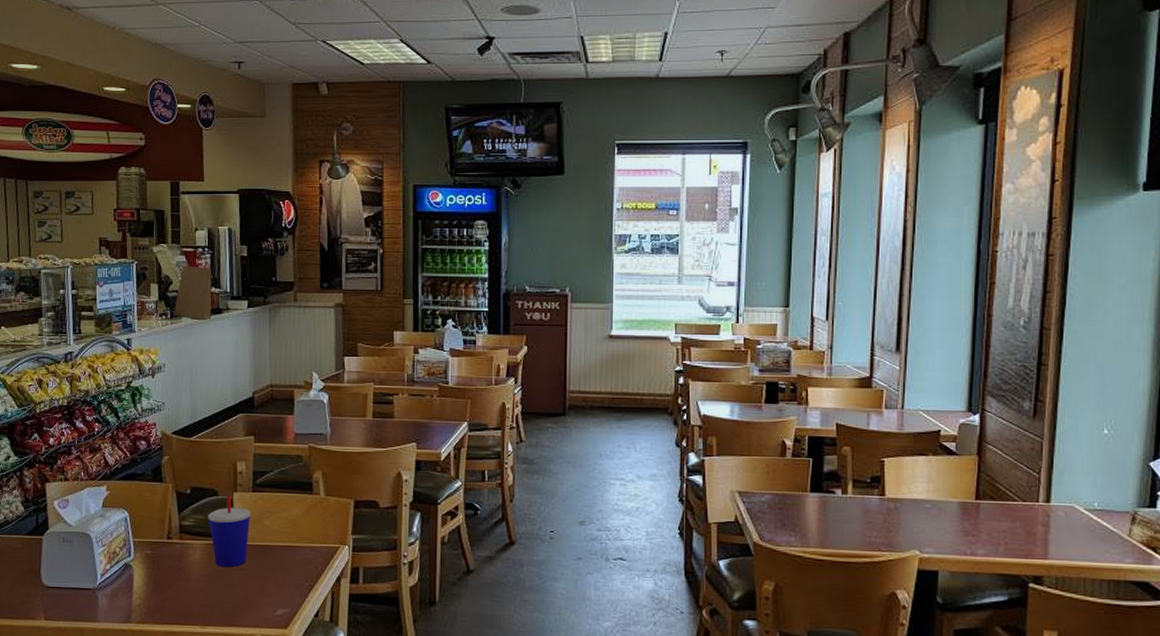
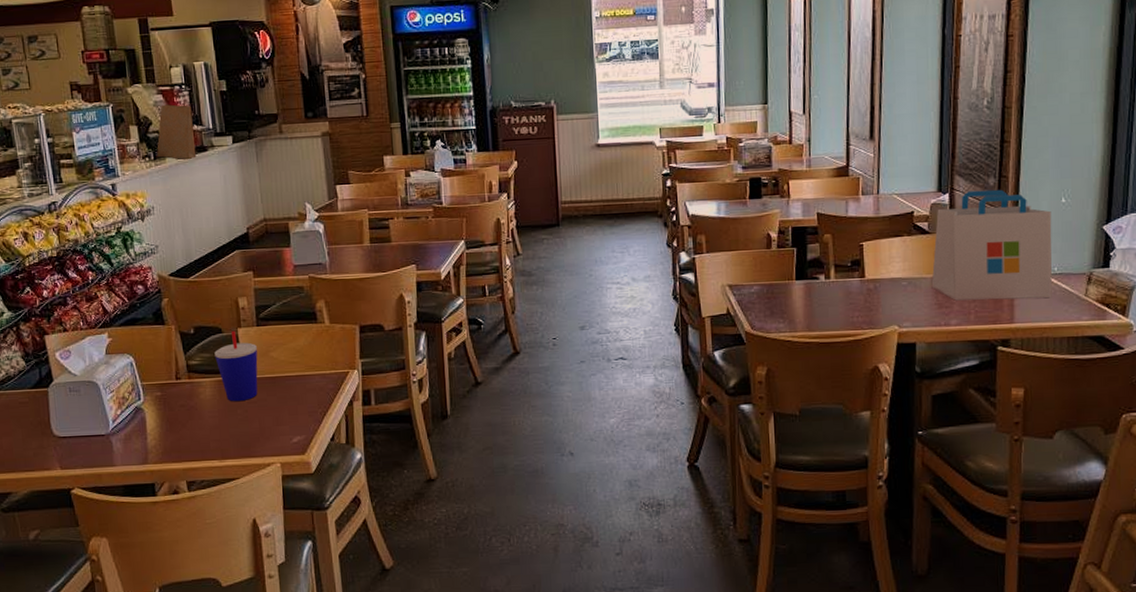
shopping bag: none [957,413,1093,536] -> present [931,189,1052,302]

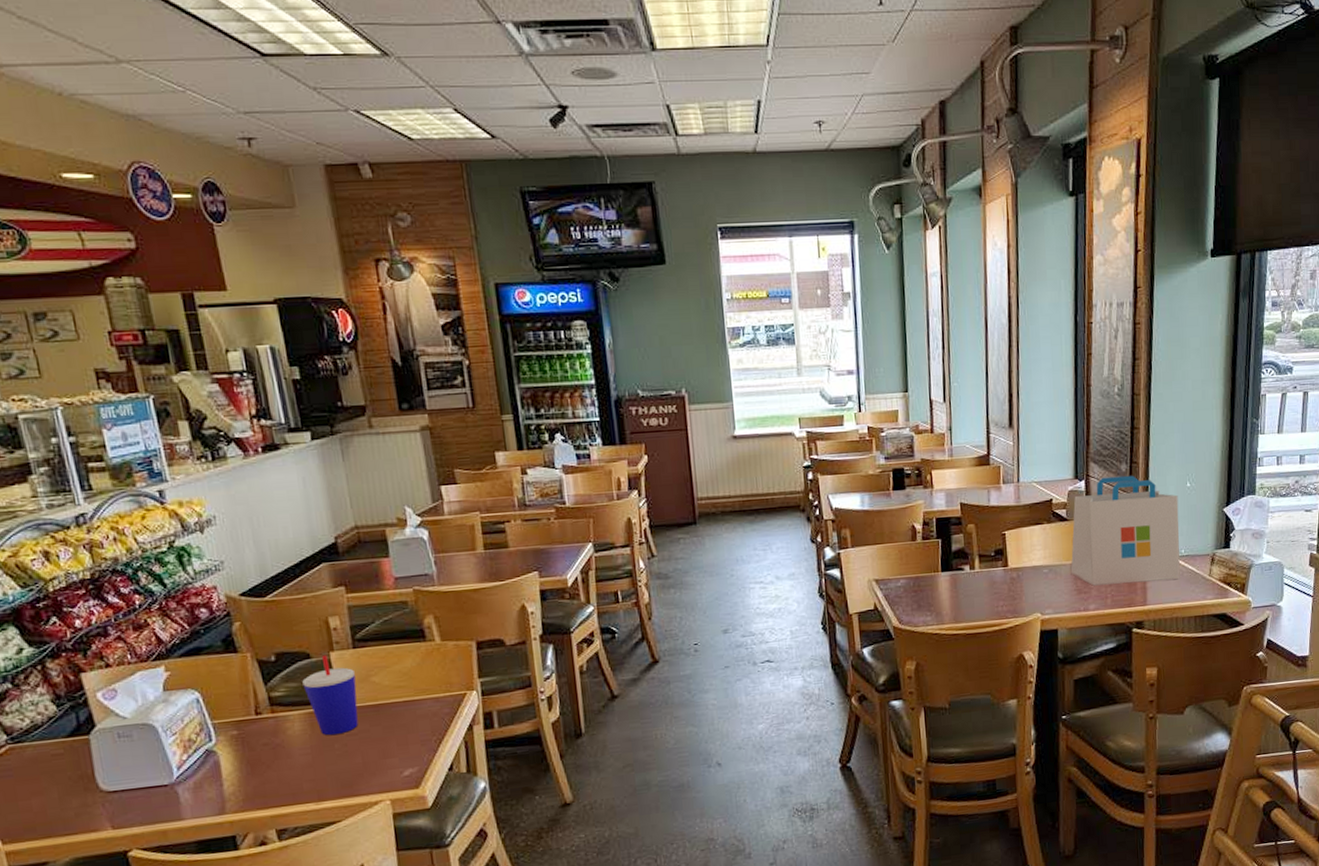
paper bag: present [157,104,197,160] -> none [215,395,267,460]

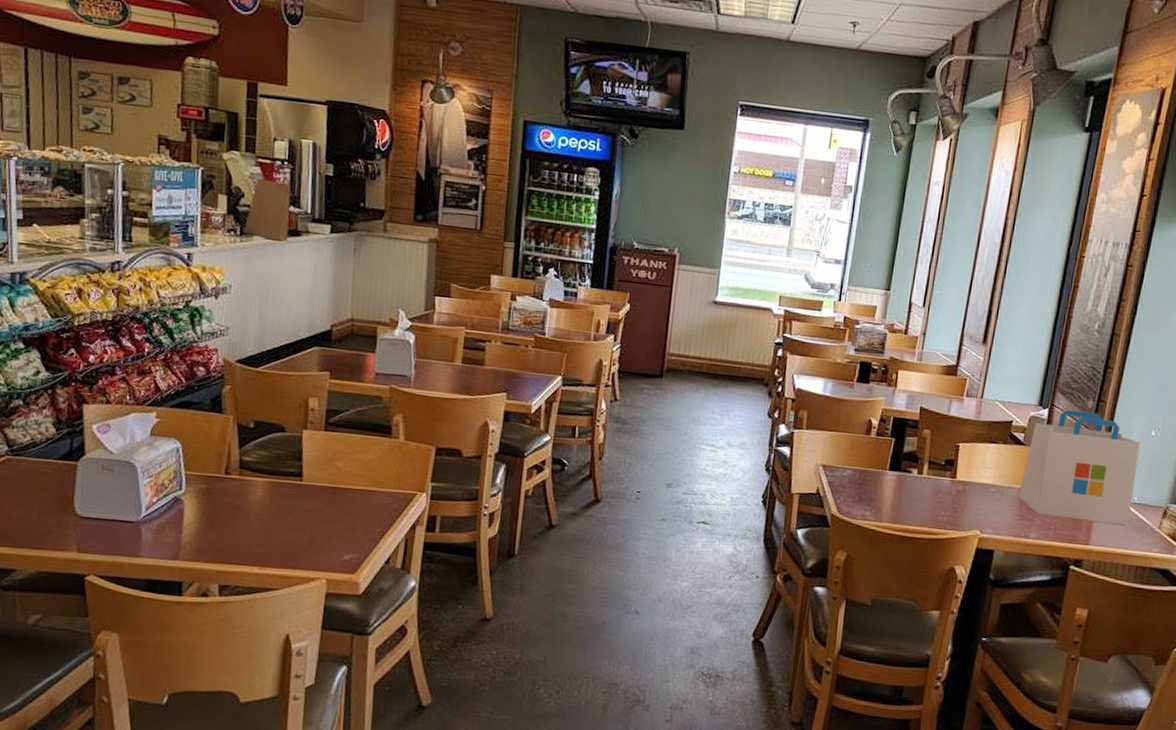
paper bag: none [215,395,267,460] -> present [244,178,291,243]
beverage cup: present [302,654,359,736] -> none [272,431,321,508]

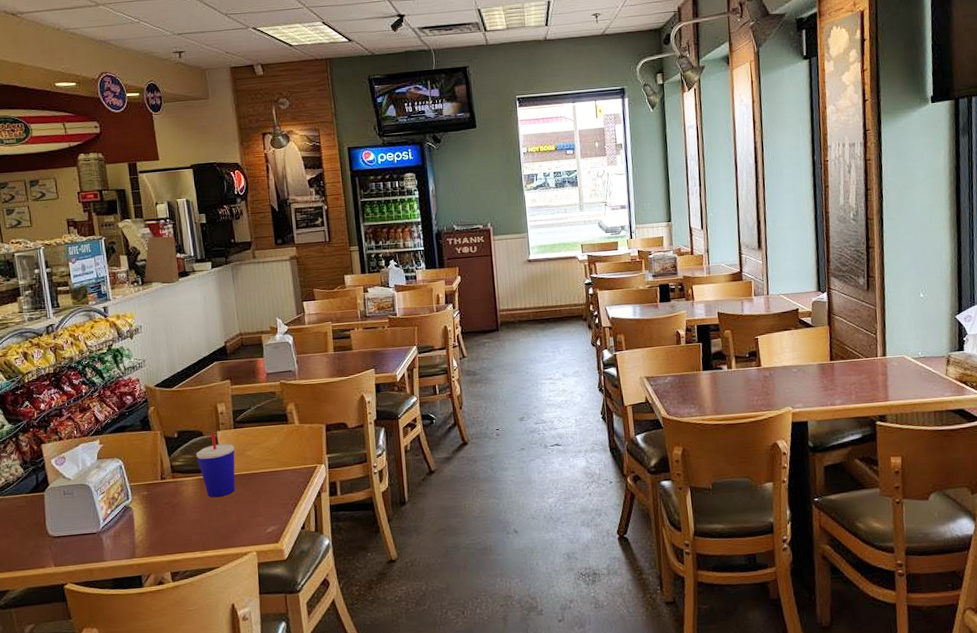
beverage cup: none [272,431,321,508] -> present [196,433,235,498]
shopping bag: present [1017,409,1141,526] -> none [817,287,919,385]

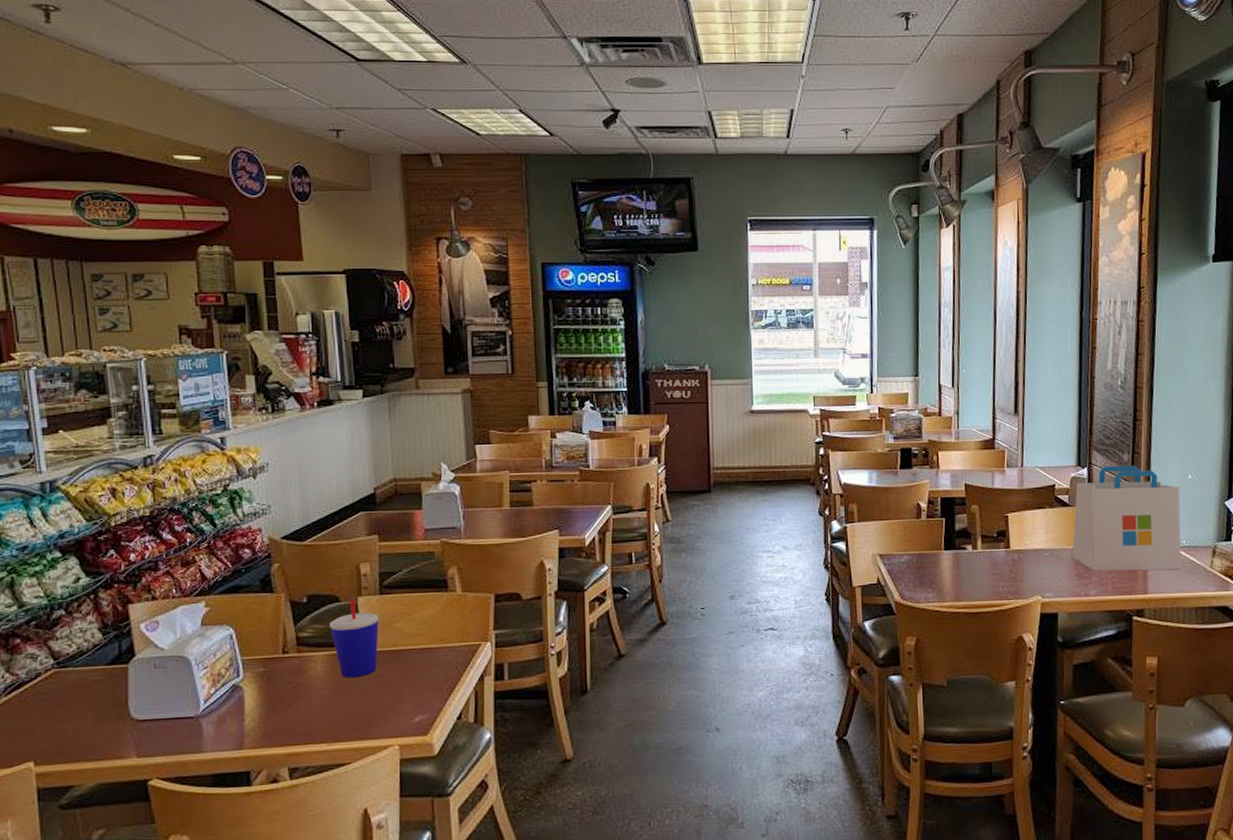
paper bag: present [144,236,180,284] -> none [276,354,321,414]
shopping bag: none [817,287,919,385] -> present [1072,465,1181,573]

